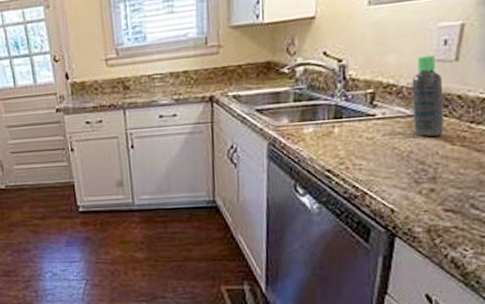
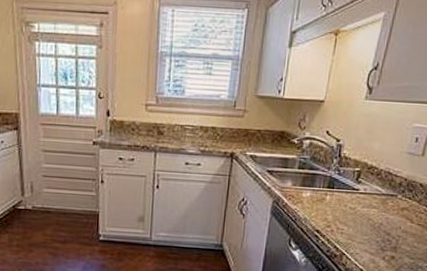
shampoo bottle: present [412,56,444,137] -> none [386,148,411,214]

